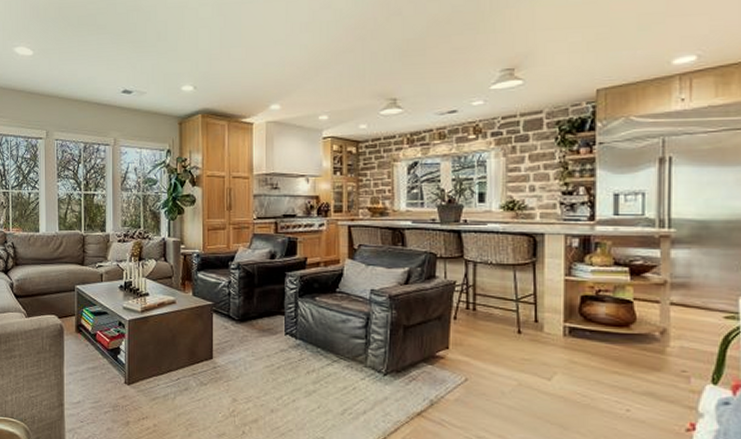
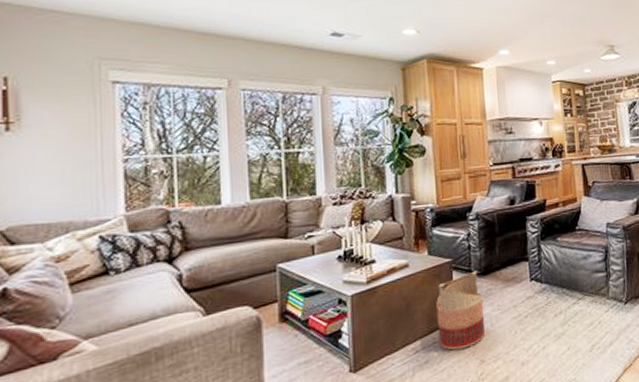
basket: none [197,316,239,385] -> present [436,270,486,350]

